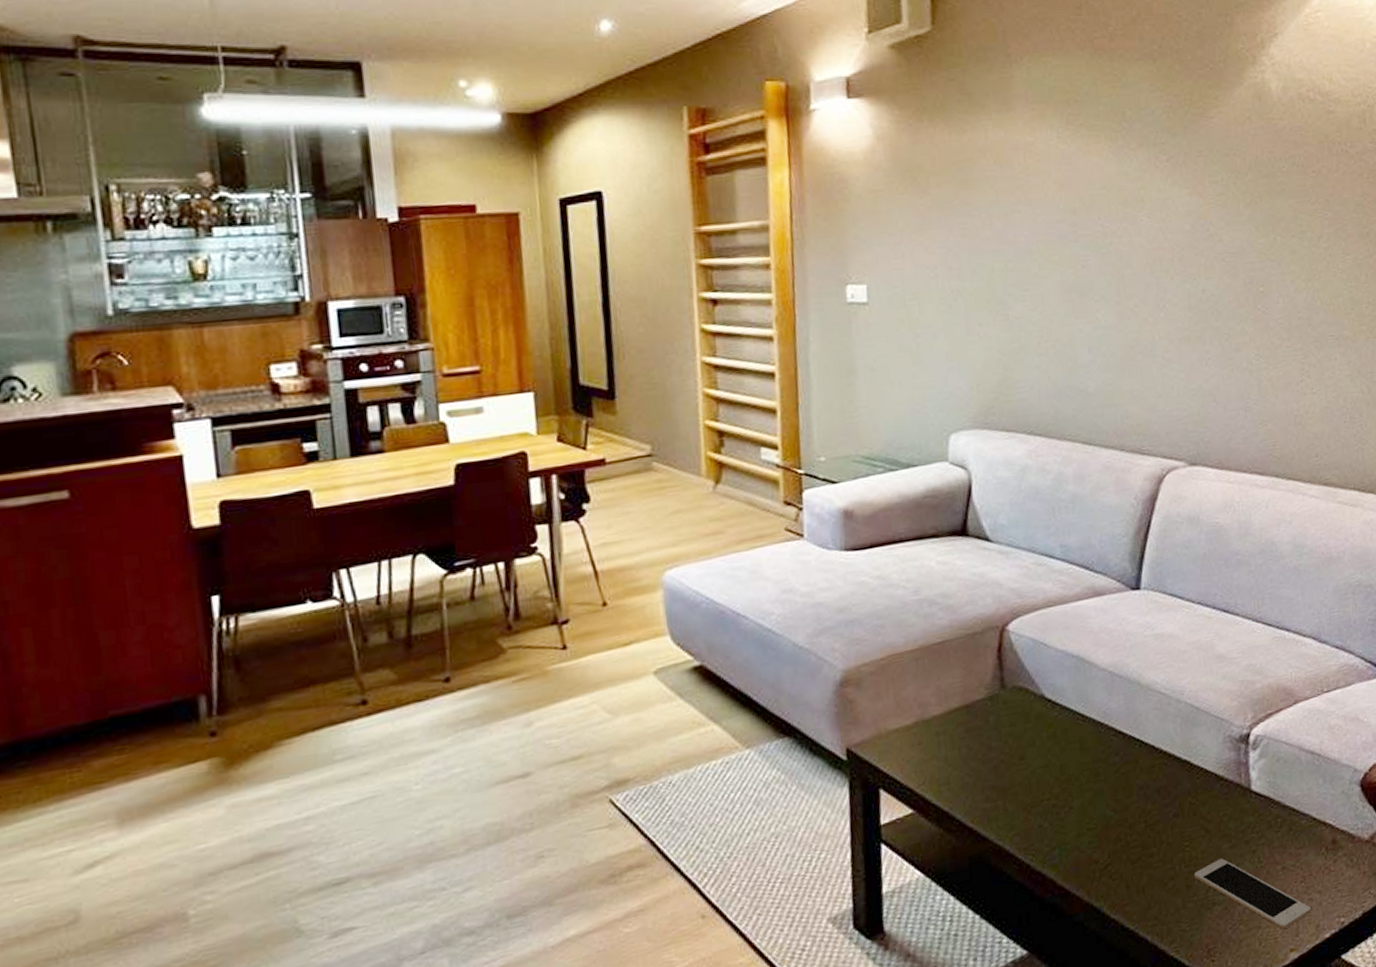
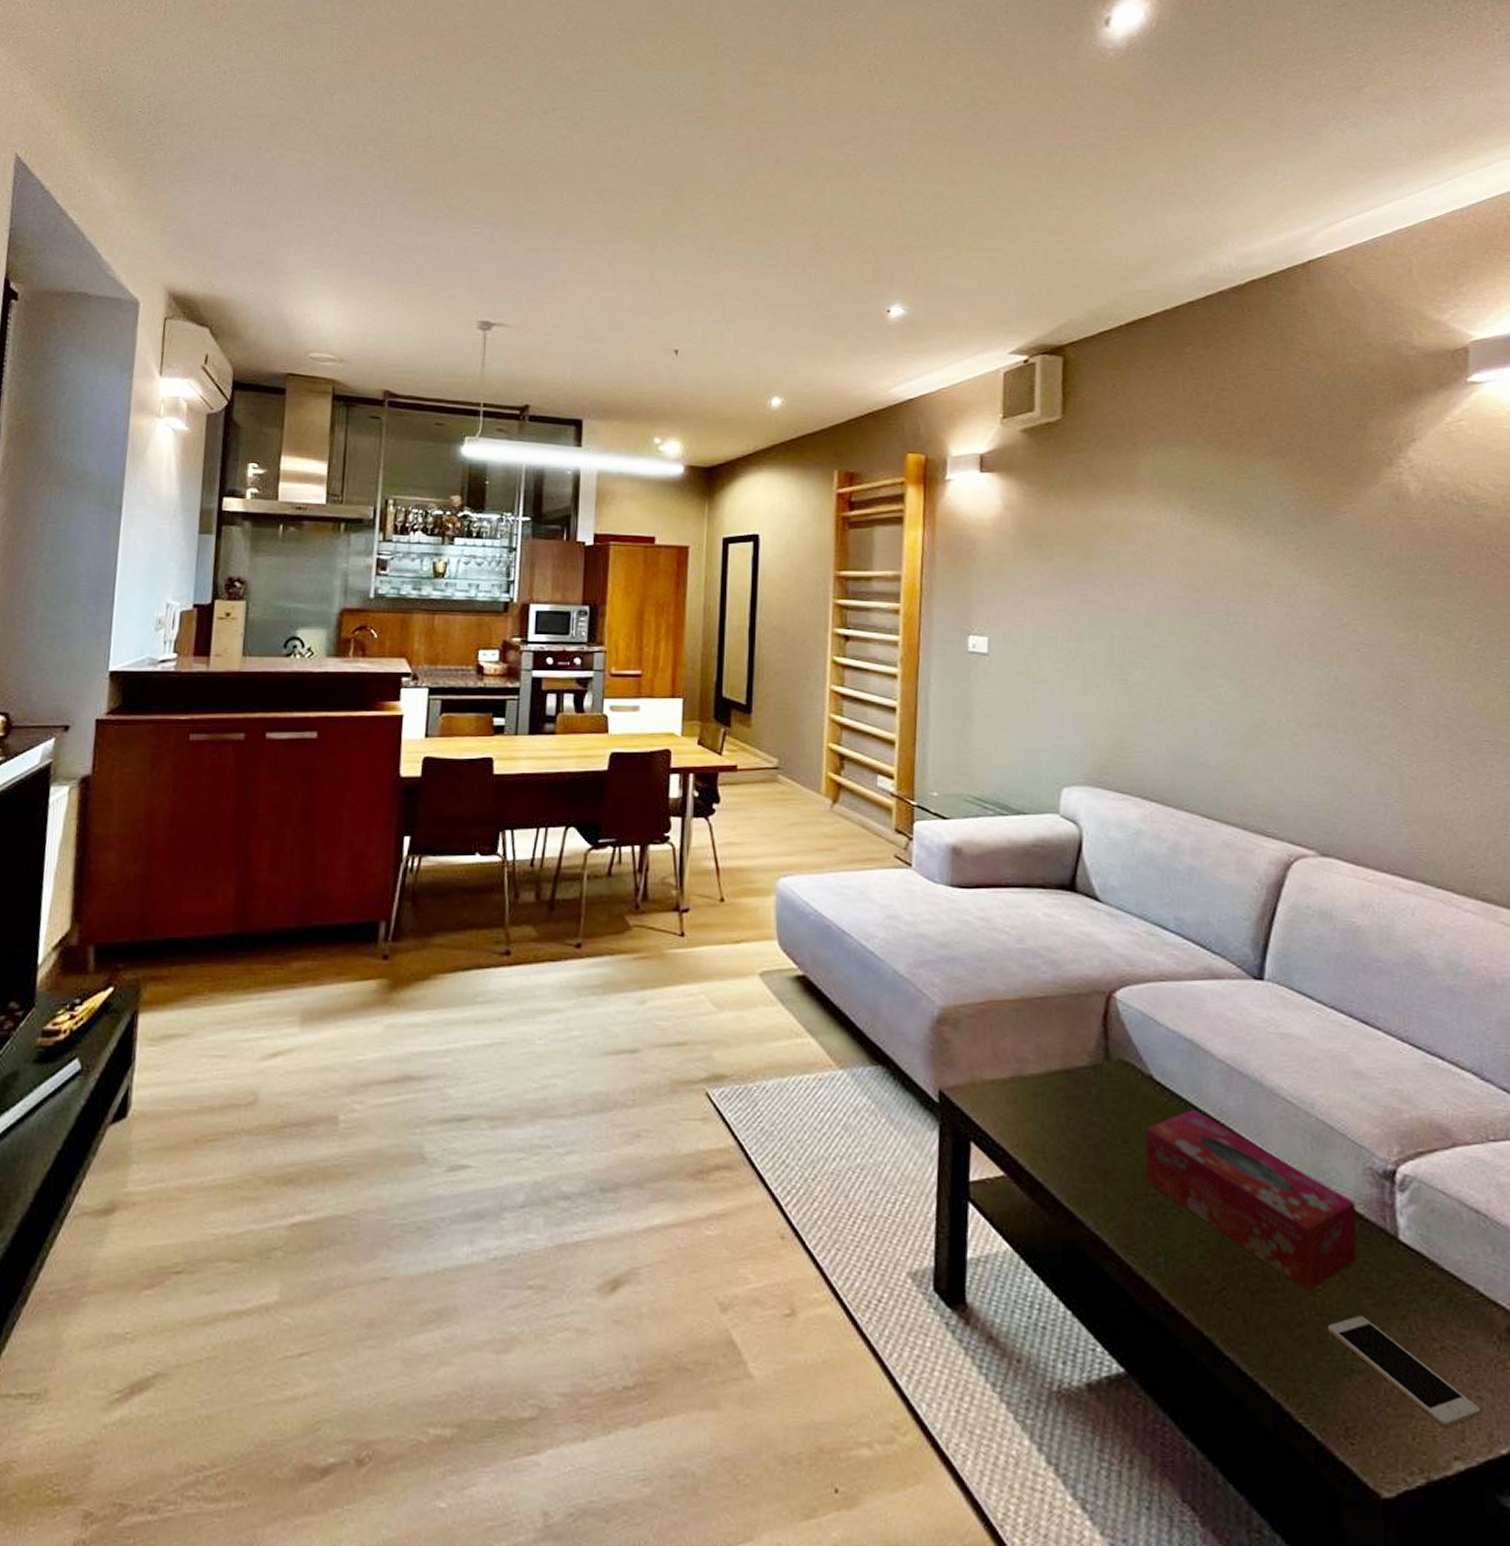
tissue box: none [1039,716,1218,849] -> present [1145,1108,1358,1290]

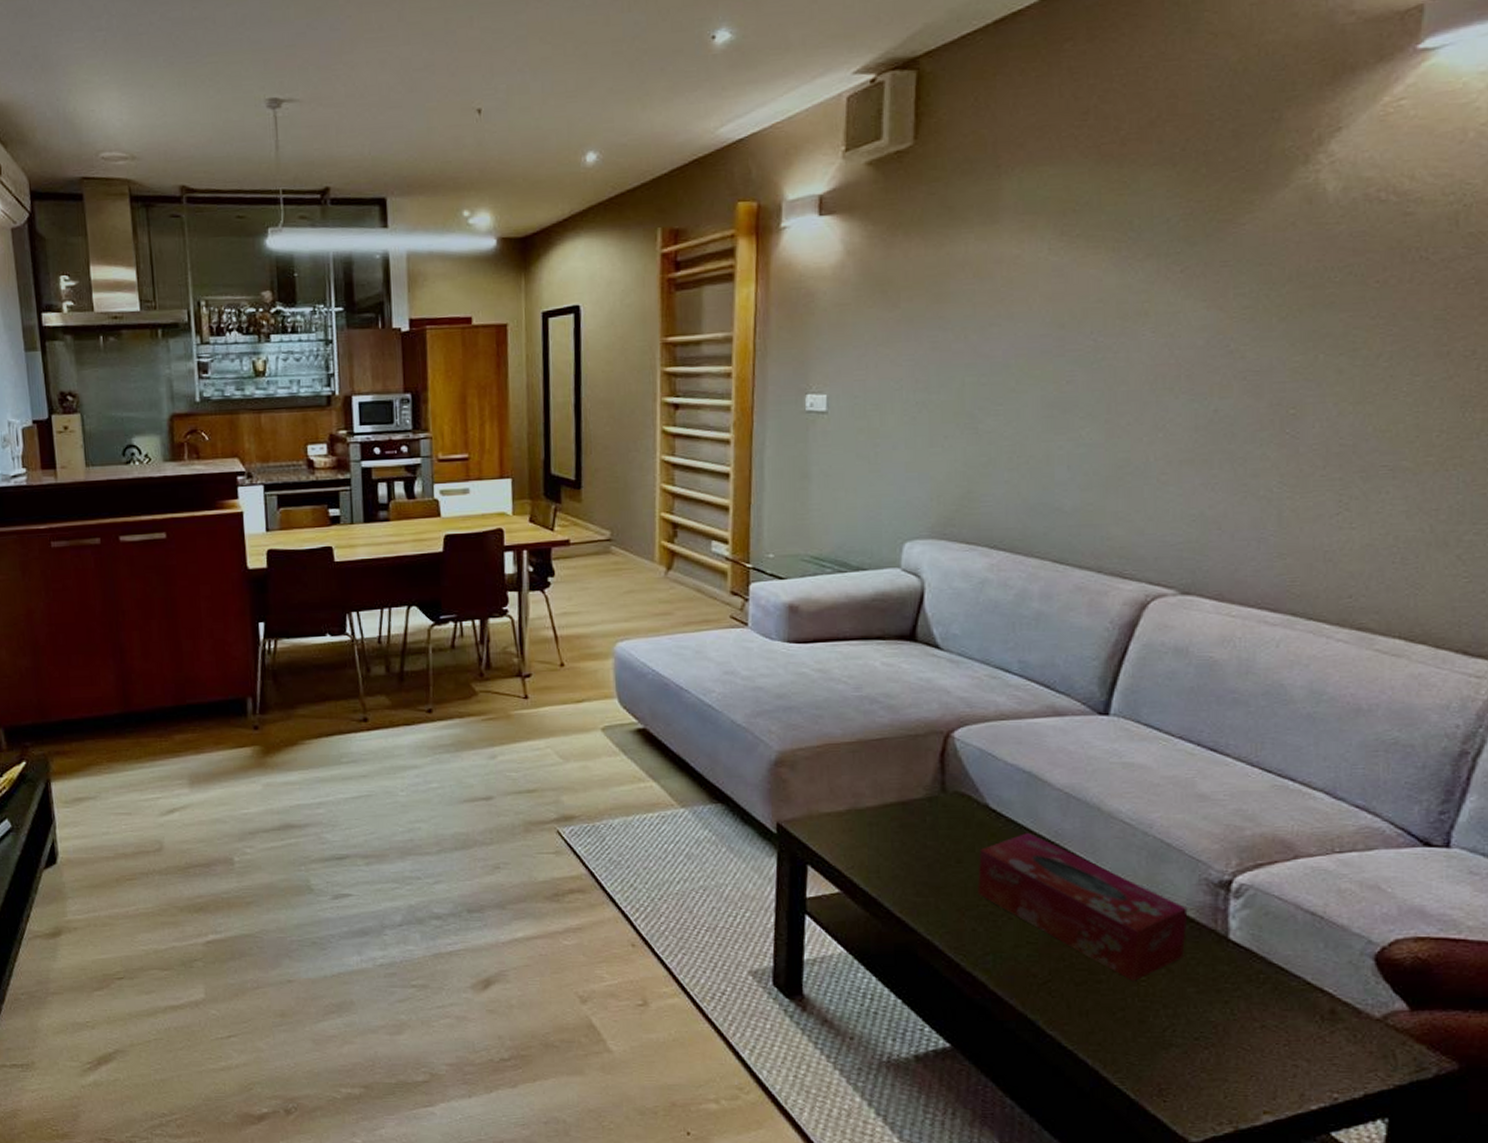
cell phone: present [1328,1315,1481,1427] -> none [1150,1001,1295,1088]

